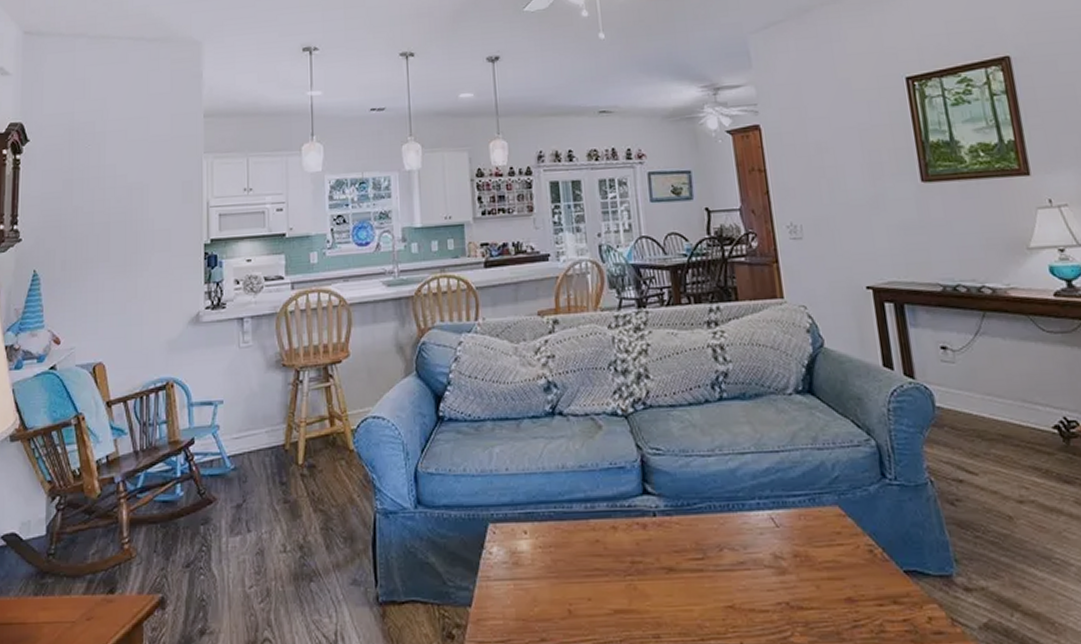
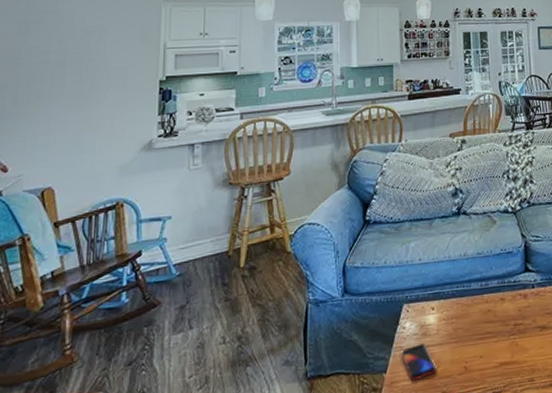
smartphone: none [487,575,535,622] -> present [400,343,438,382]

